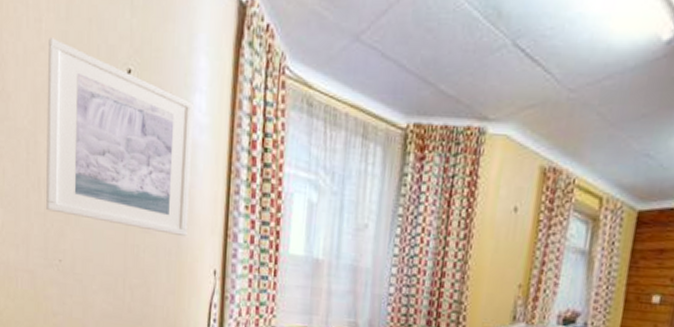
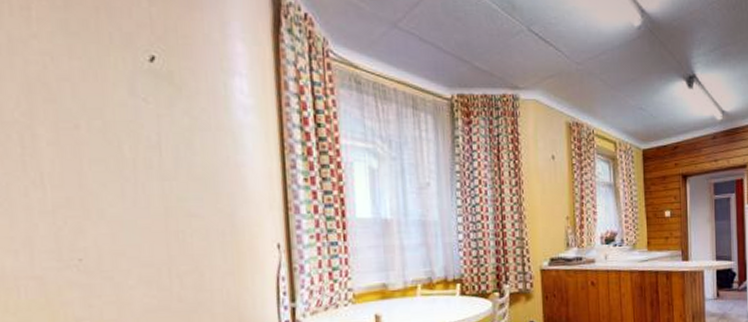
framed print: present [46,38,193,237] -> none [42,26,242,216]

